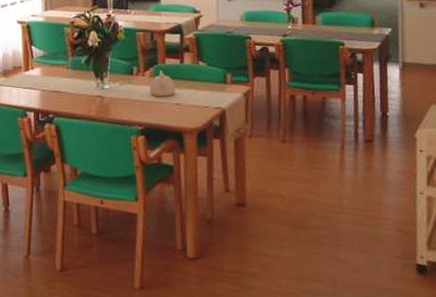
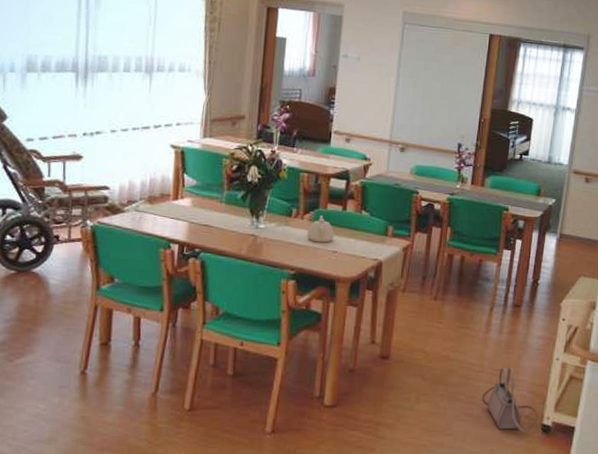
handbag: none [347,206,411,274] -> present [481,368,538,432]

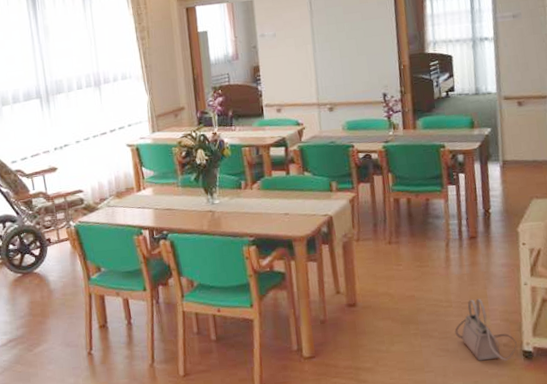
teapot: present [307,214,334,243] -> none [258,182,283,209]

